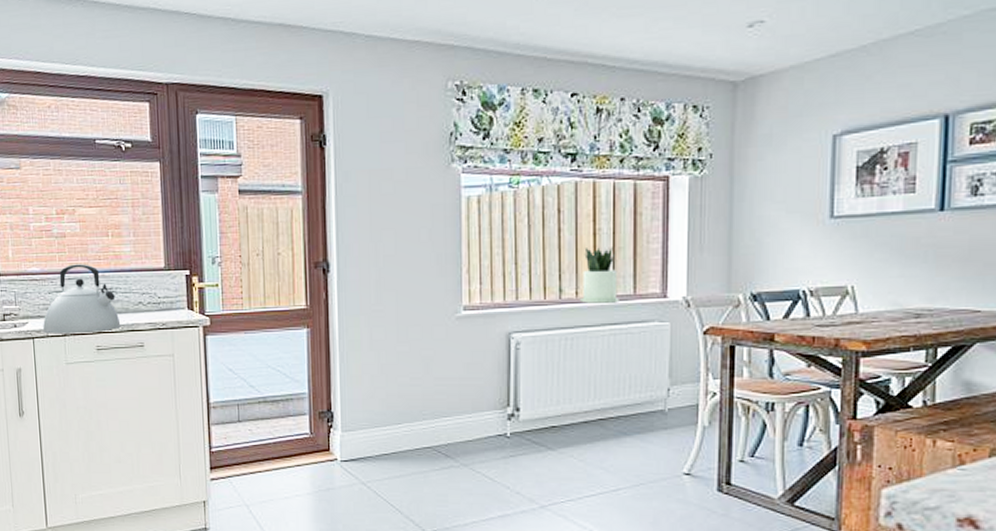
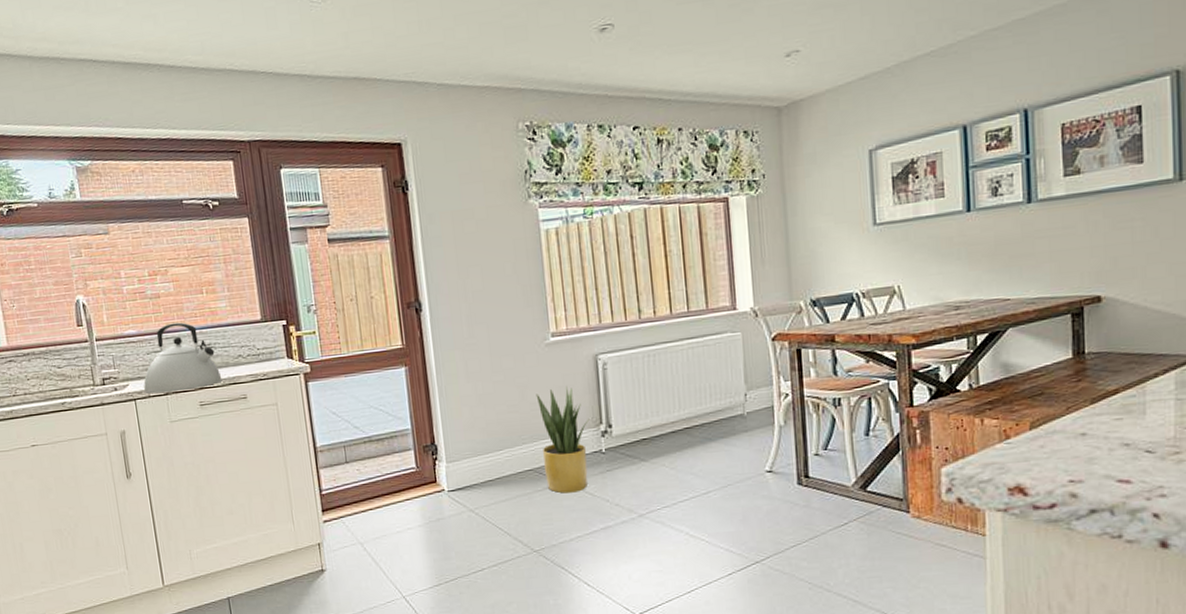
planter: none [442,364,495,476] -> present [536,386,589,494]
planter: present [579,247,621,305] -> none [657,267,695,322]

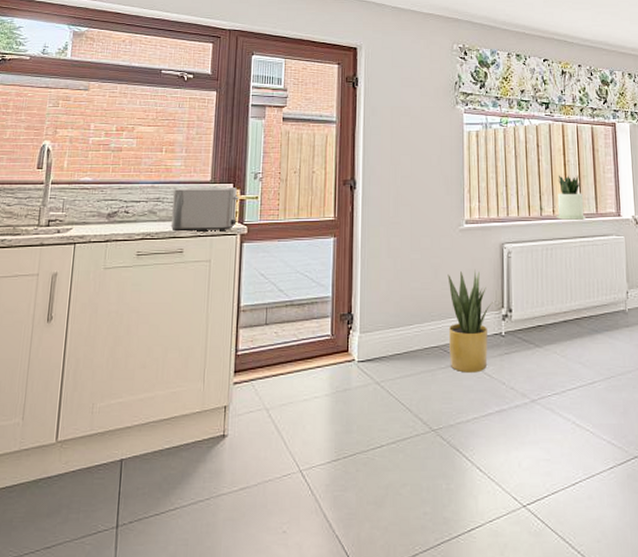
kettle: present [143,322,223,395] -> none [85,175,164,240]
toaster: none [223,324,297,378] -> present [170,188,239,232]
planter: none [657,267,695,322] -> present [555,175,587,221]

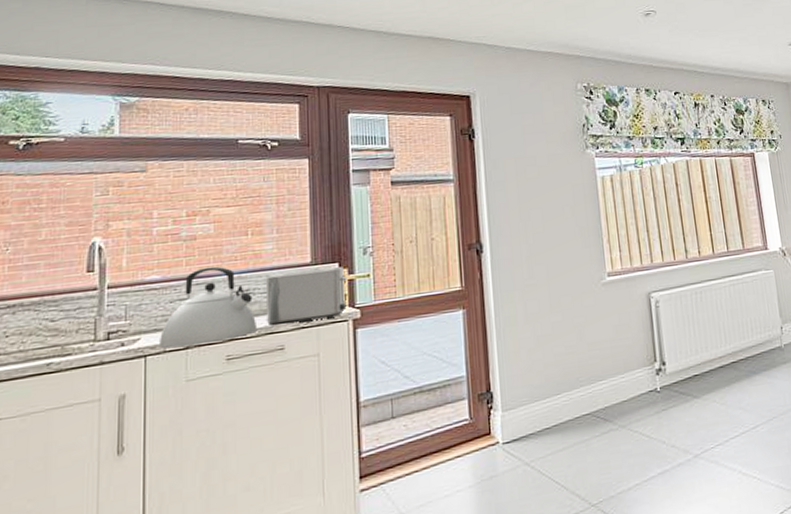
kettle: none [85,175,164,240] -> present [158,266,258,349]
planter: present [448,270,492,373] -> none [593,325,645,438]
planter: present [555,175,587,221] -> none [700,211,734,261]

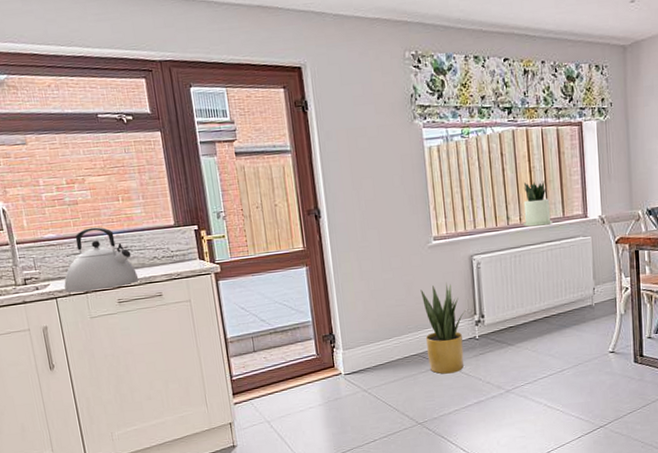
toaster: present [265,267,347,326] -> none [139,229,209,277]
planter: none [593,325,645,438] -> present [420,283,465,374]
planter: none [700,211,734,261] -> present [522,181,554,227]

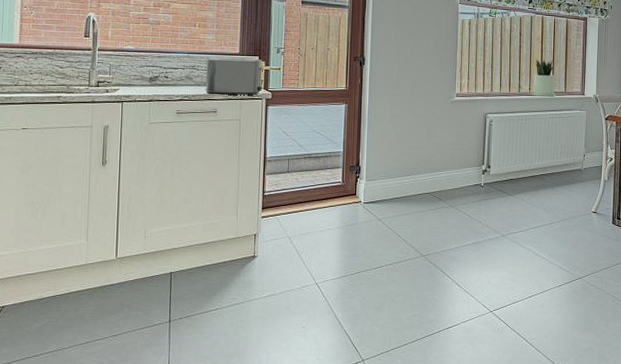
kettle: present [64,227,139,293] -> none [131,46,199,100]
toaster: none [139,229,209,277] -> present [205,58,264,95]
planter: present [420,283,465,374] -> none [438,134,474,214]

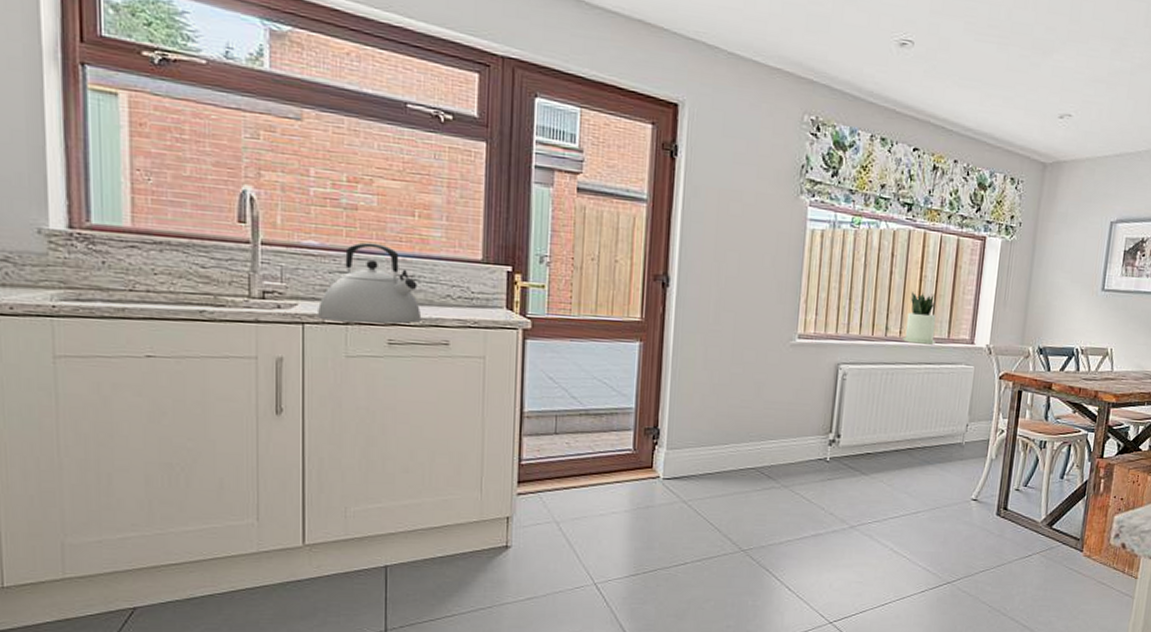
kettle: none [131,46,199,100] -> present [316,242,422,325]
toaster: present [205,58,264,95] -> none [431,265,520,323]

